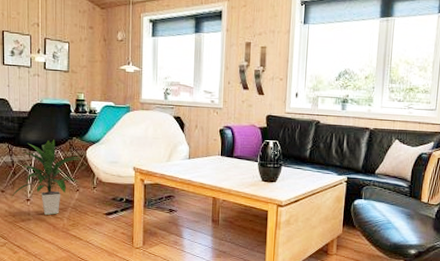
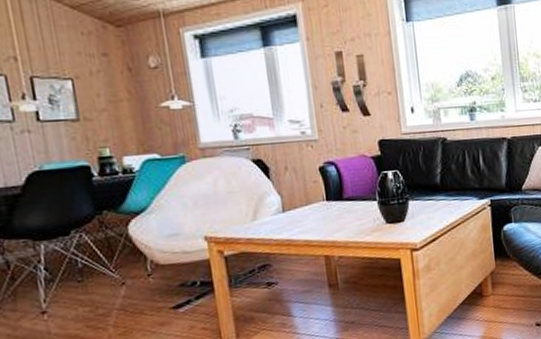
indoor plant: present [11,140,80,215] -> none [13,219,122,328]

